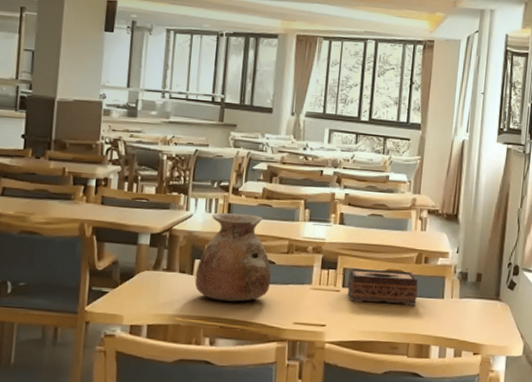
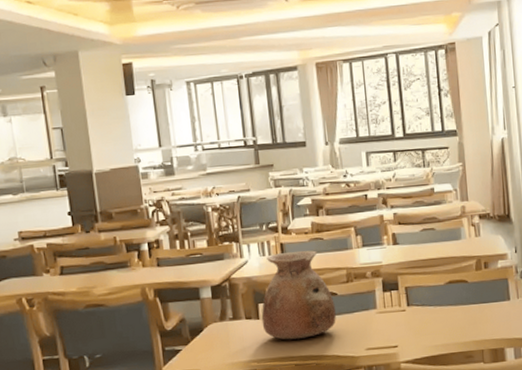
tissue box: present [347,268,418,306] -> none [411,279,484,319]

